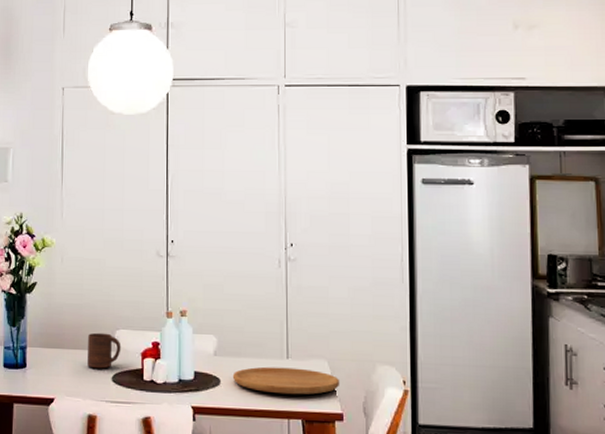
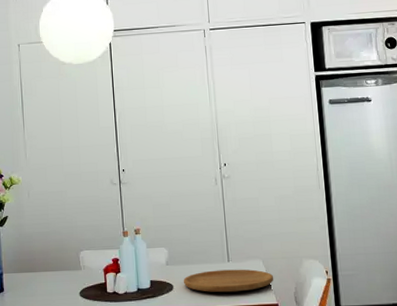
cup: present [88,332,121,369] -> none [56,255,86,287]

